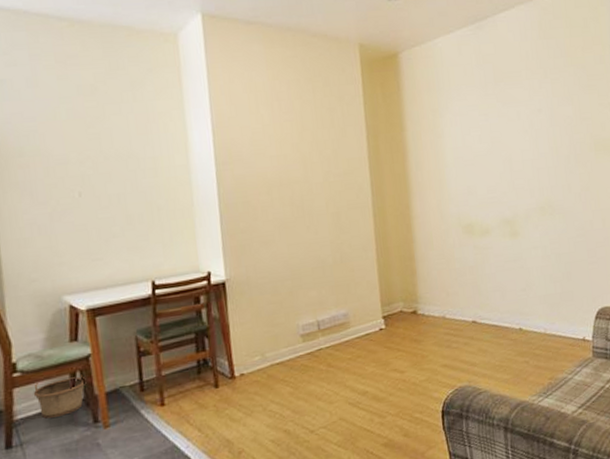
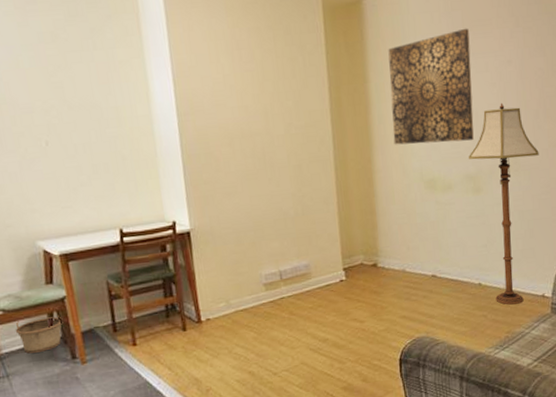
wall art: none [424,79,509,191] -> present [388,28,474,145]
floor lamp: none [505,149,572,350] -> present [469,102,539,305]

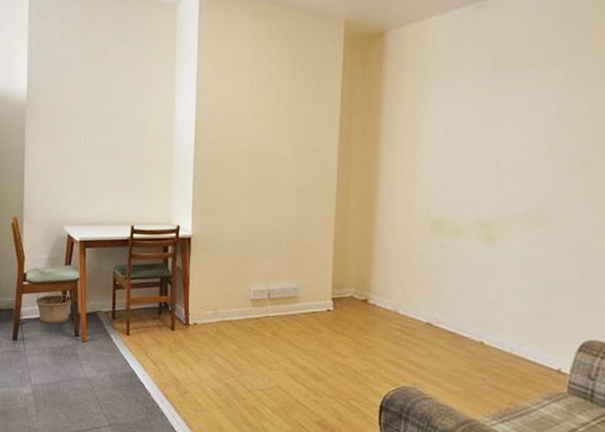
wall art: present [388,28,474,145] -> none [401,66,499,184]
floor lamp: present [469,102,539,305] -> none [484,148,570,374]

